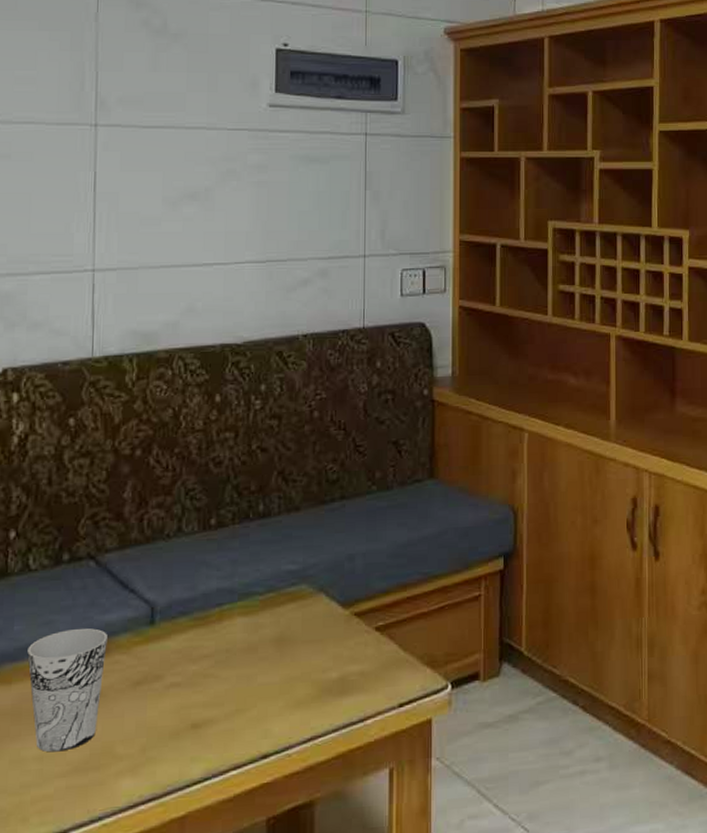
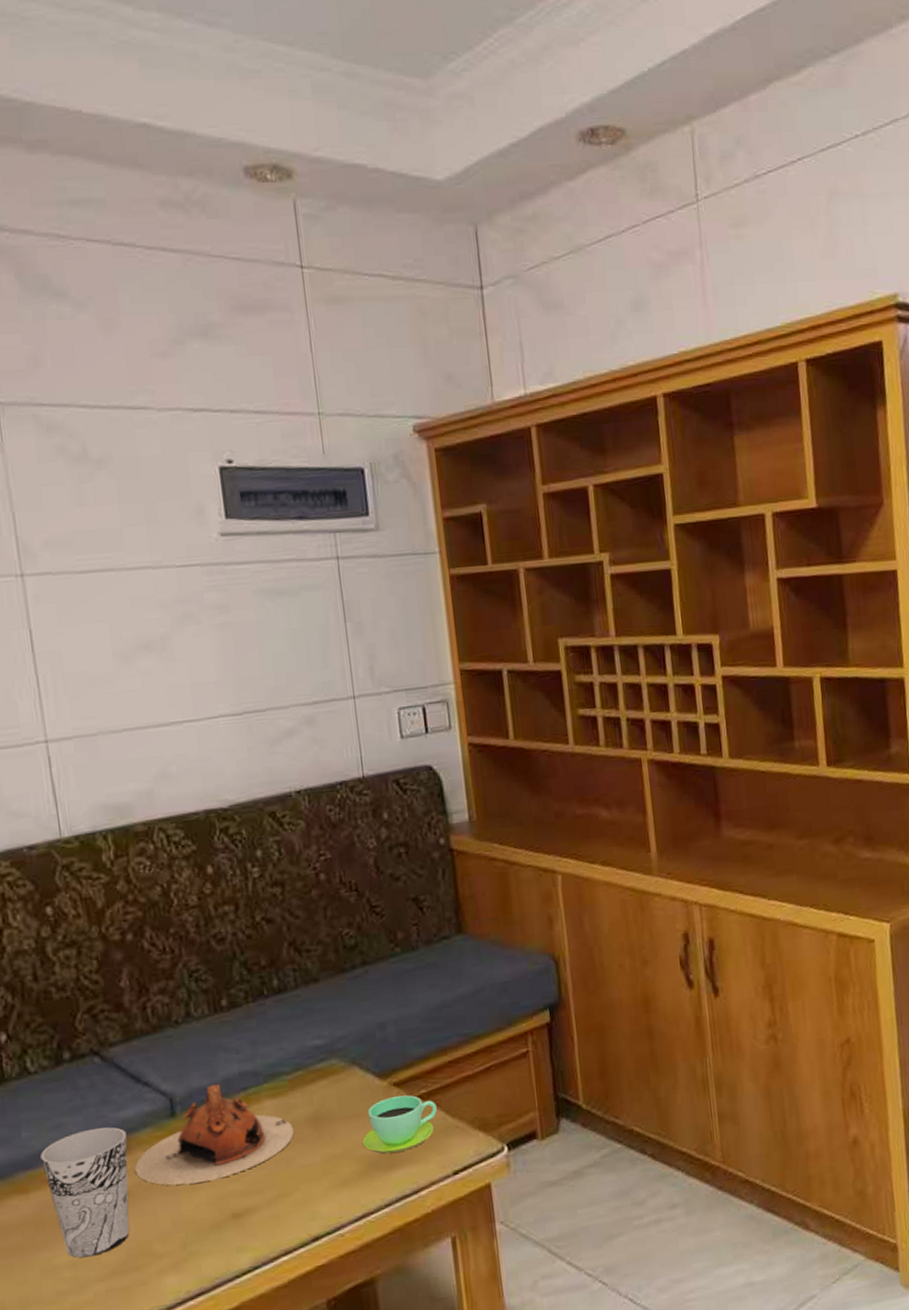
teapot: none [110,598,260,691] -> present [135,1084,295,1186]
cup: none [319,625,391,680] -> present [362,1095,437,1154]

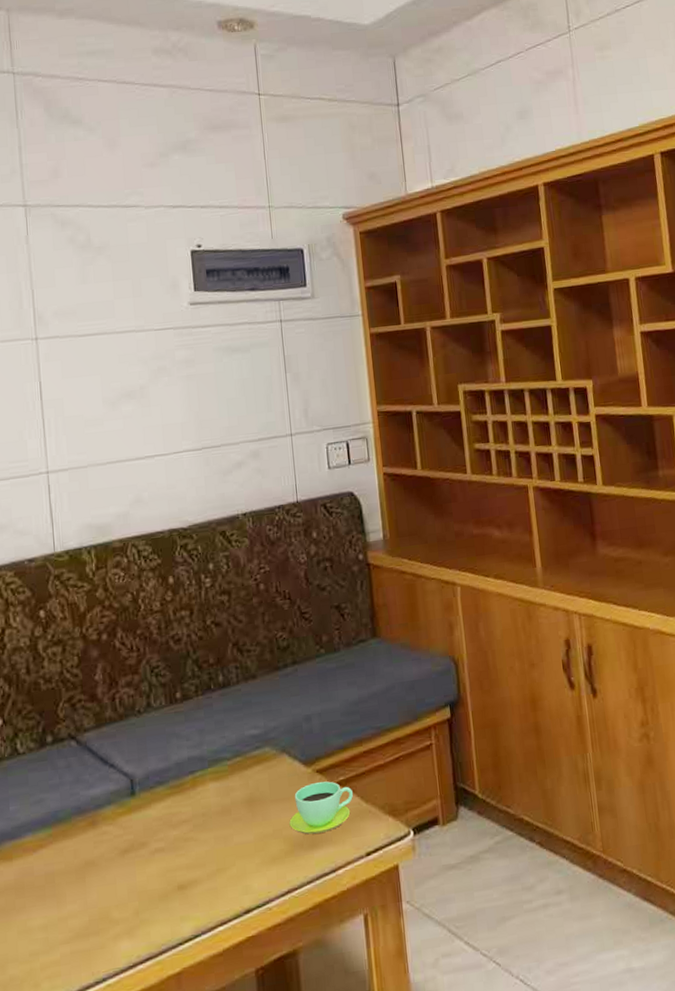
cup: present [40,1126,130,1258] -> none [24,803,94,922]
teapot: present [135,1084,295,1186] -> none [99,767,233,858]

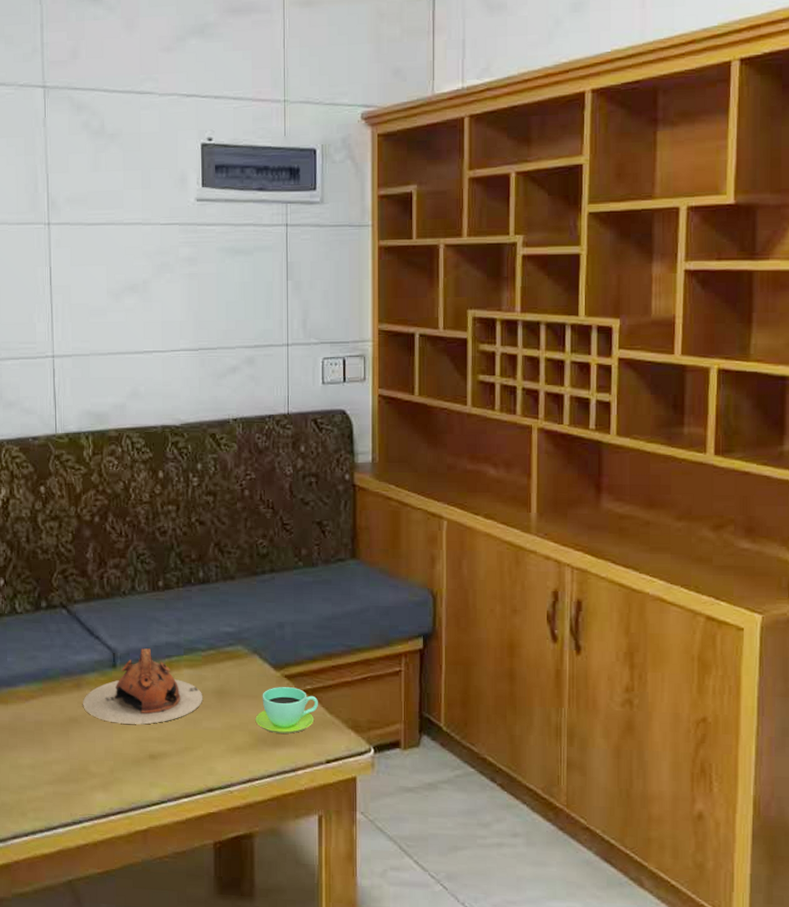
teapot: none [99,767,233,858] -> present [83,648,203,725]

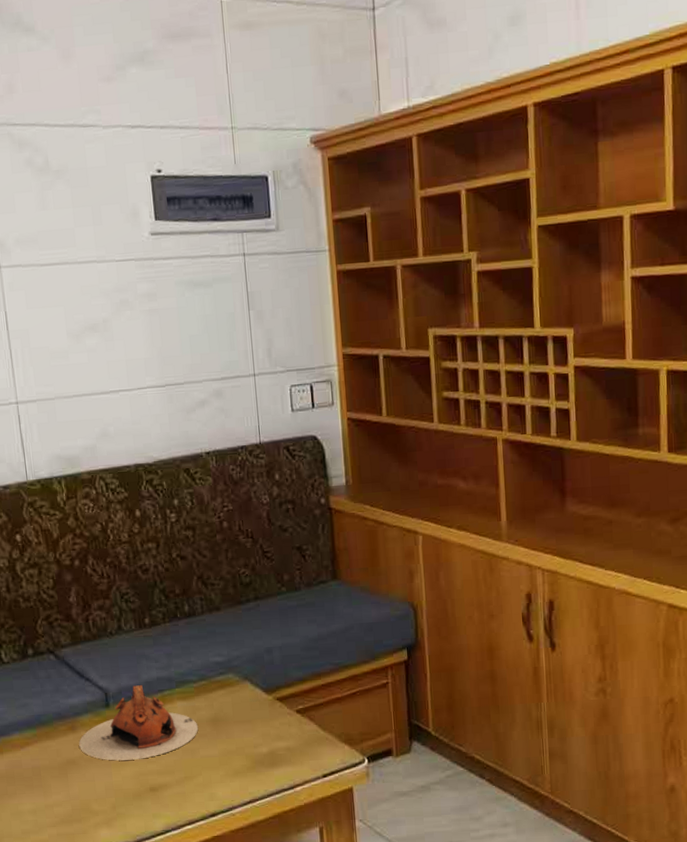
cup: present [255,686,318,734] -> none [251,708,311,754]

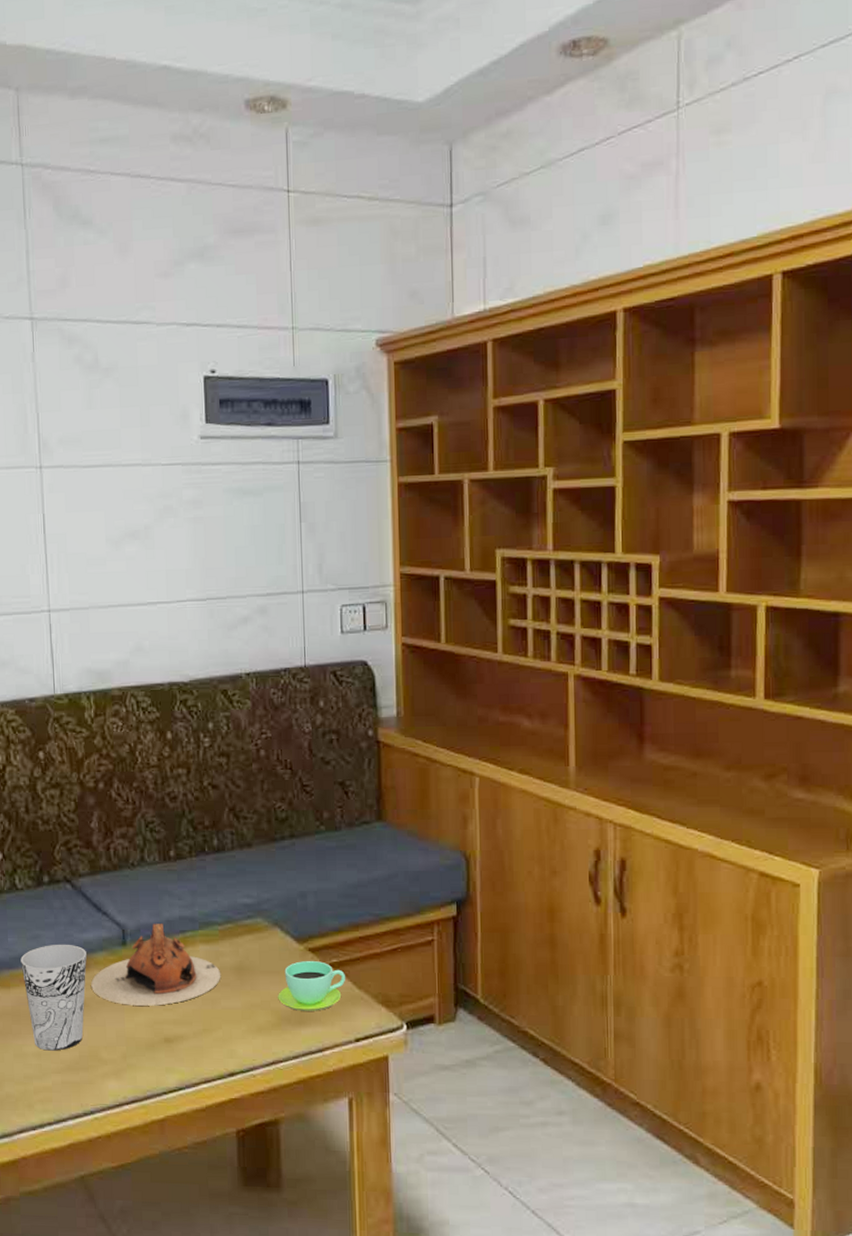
cup: none [11,709,75,807] -> present [21,944,87,1051]
cup: none [251,708,311,754] -> present [278,960,345,1011]

